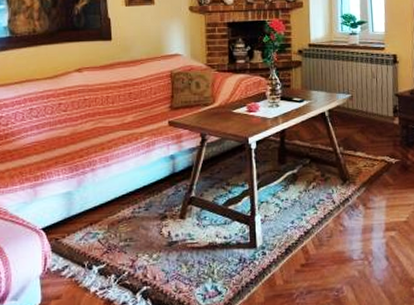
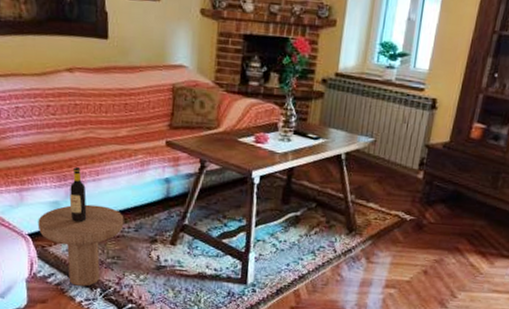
side table: none [51,157,134,275] -> present [37,167,124,286]

